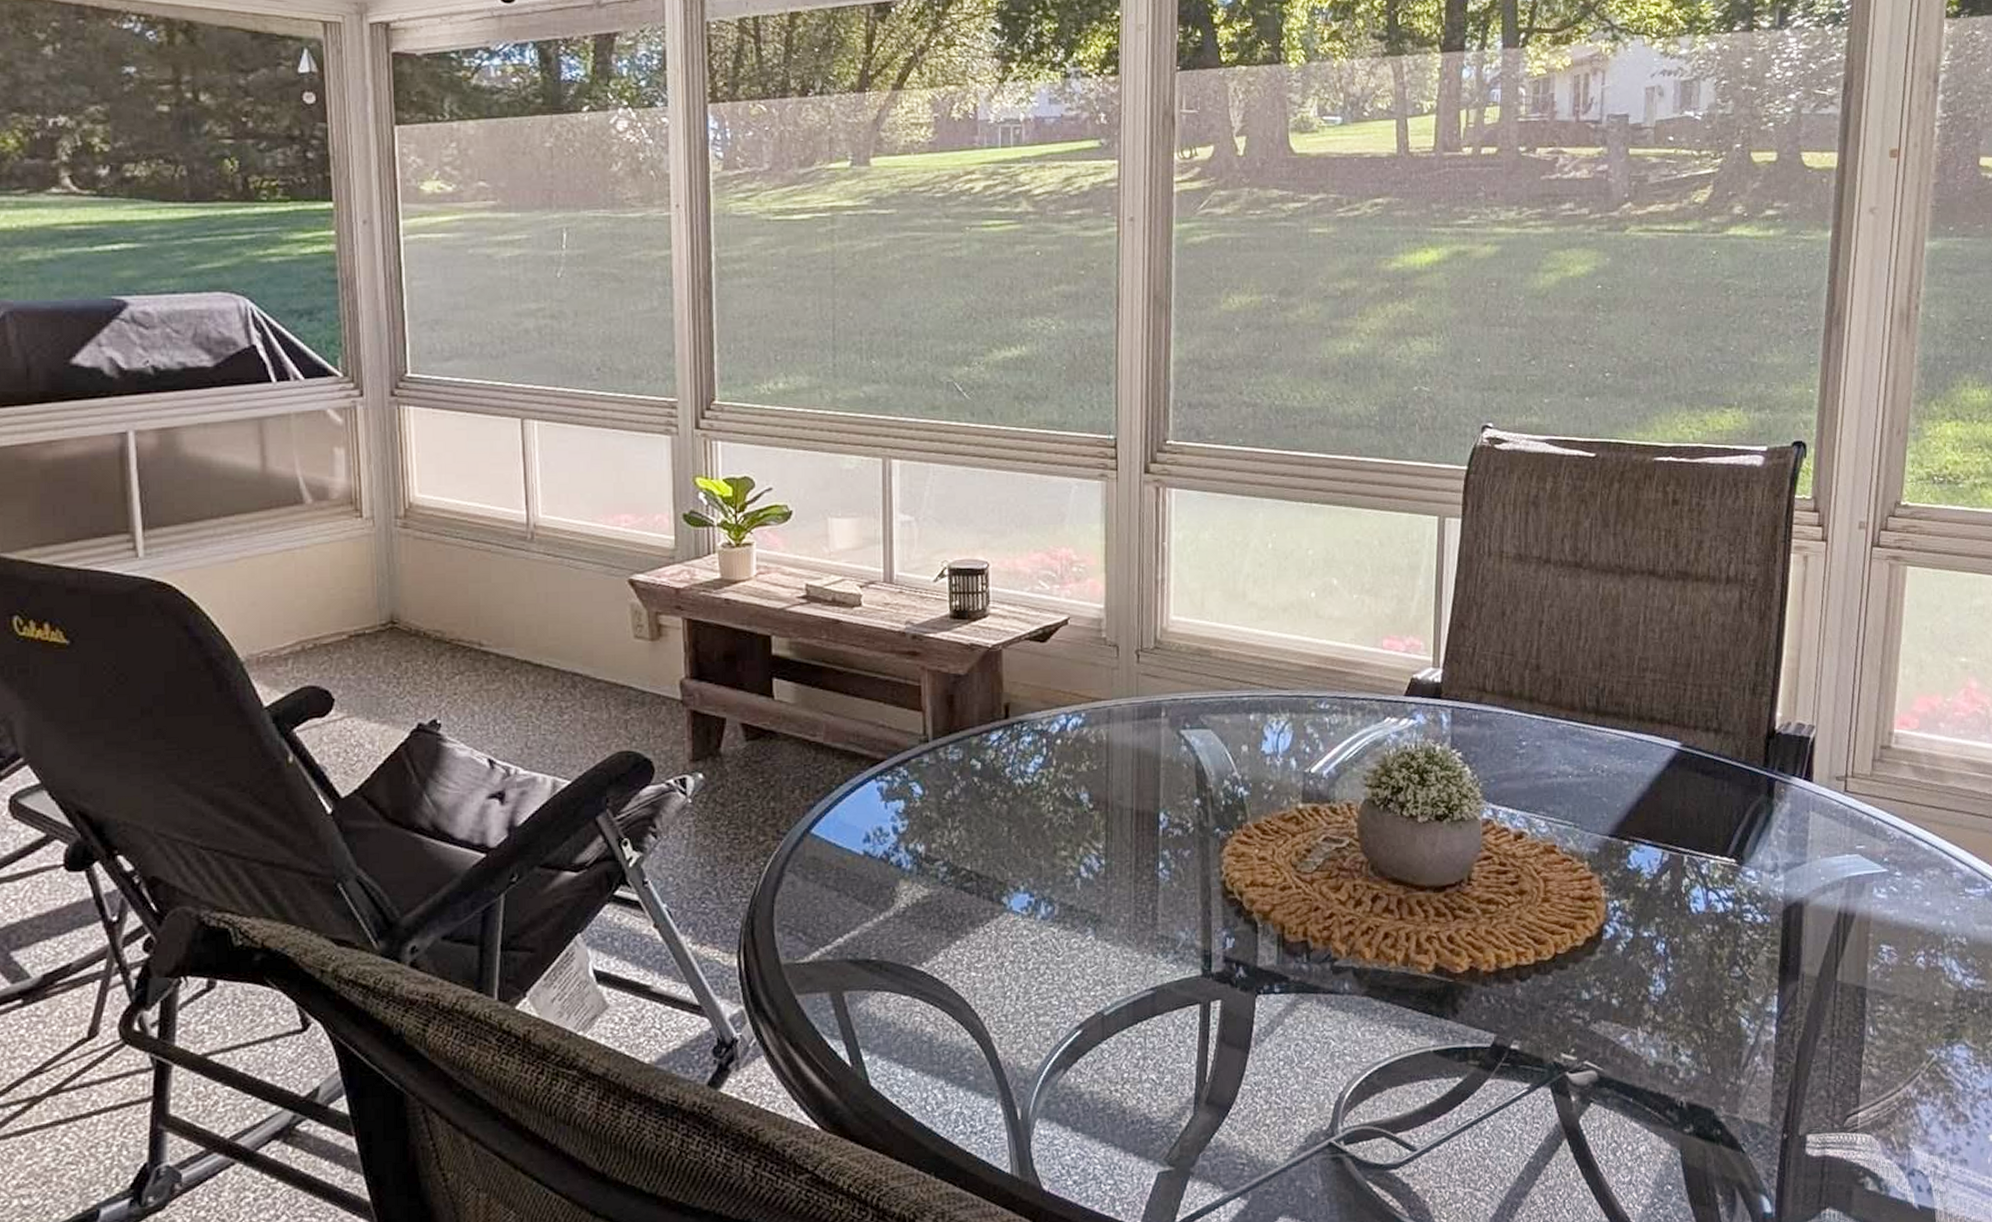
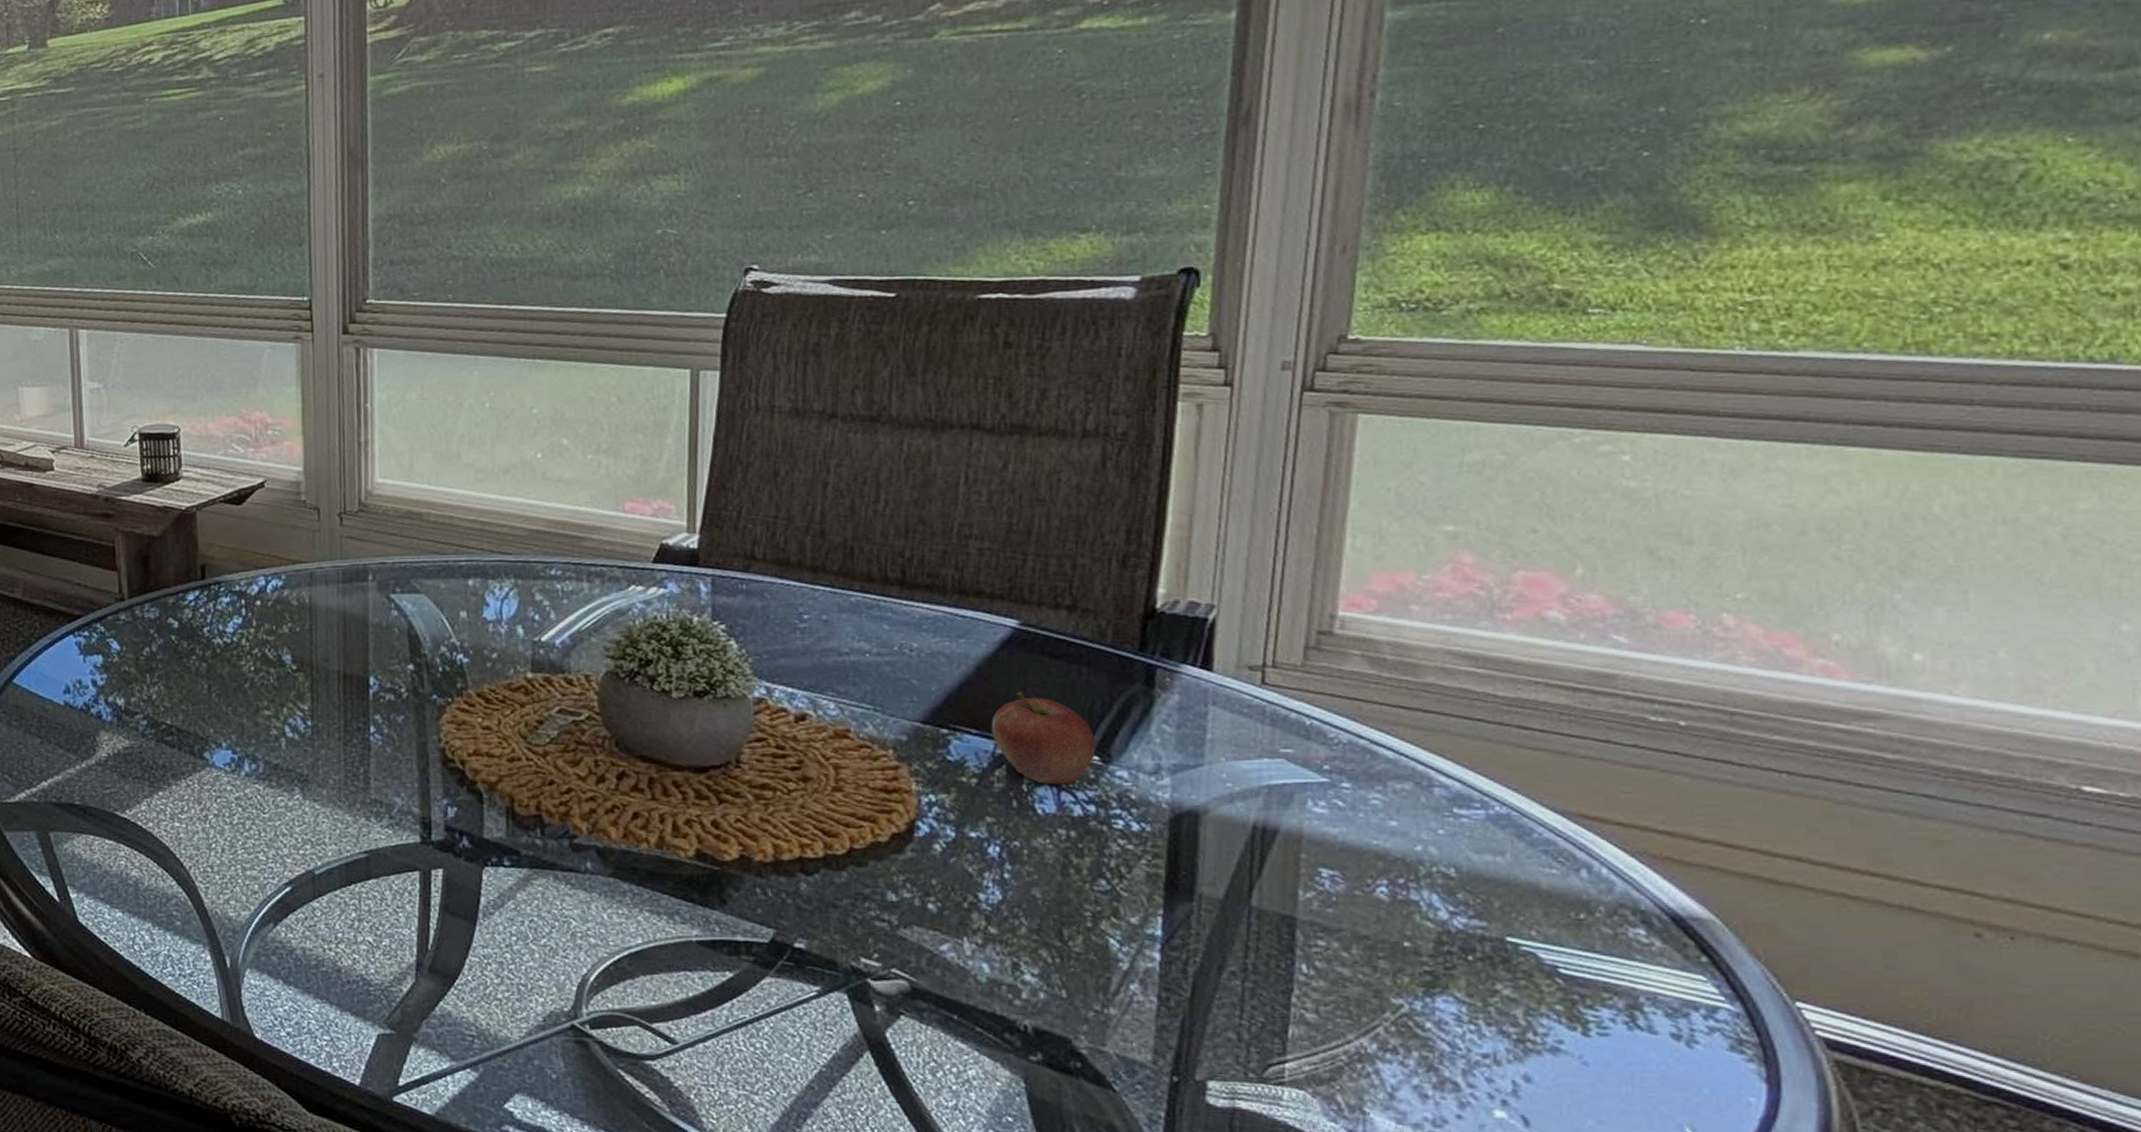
fruit: none [1660,805,1733,886] -> present [991,691,1096,785]

